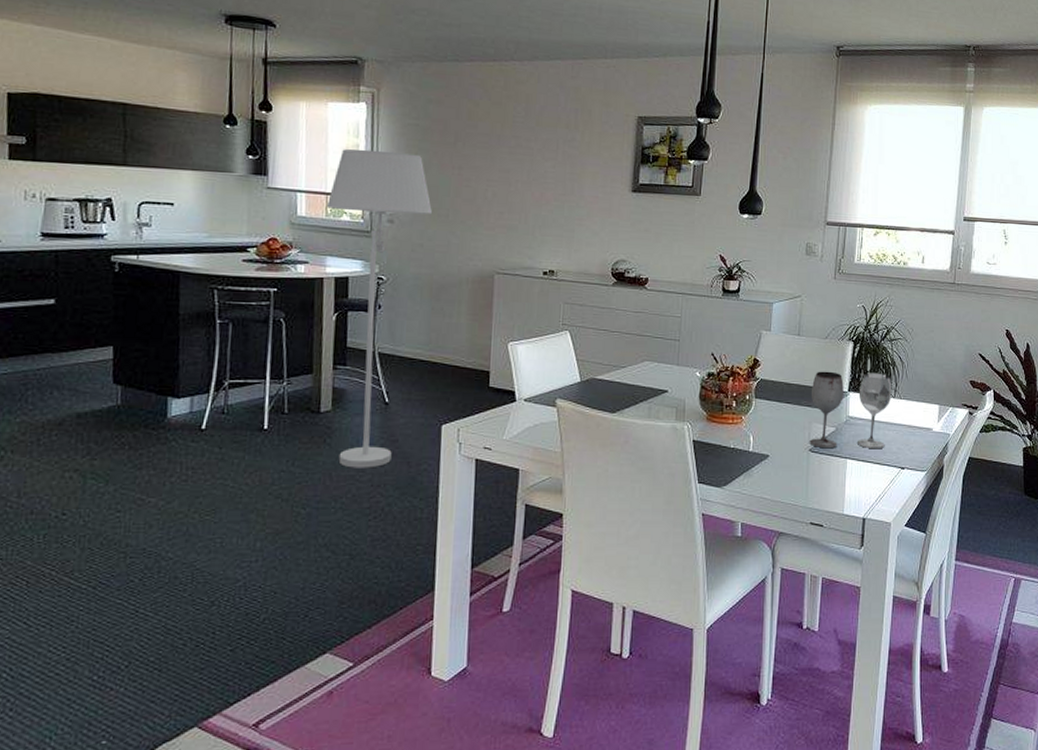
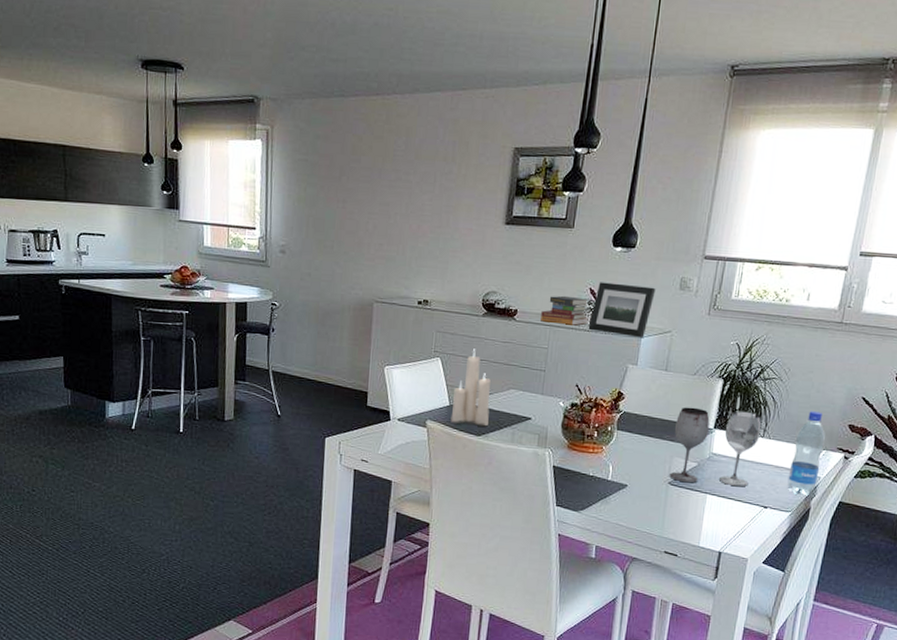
floor lamp: present [327,148,432,468] -> none [229,184,319,471]
candle: none [582,320,624,403] -> present [450,348,491,427]
books: none [672,263,719,293] -> present [540,295,588,326]
picture frame: none [720,249,783,304] -> present [588,282,656,338]
bottle: none [921,369,950,454] -> present [787,411,825,497]

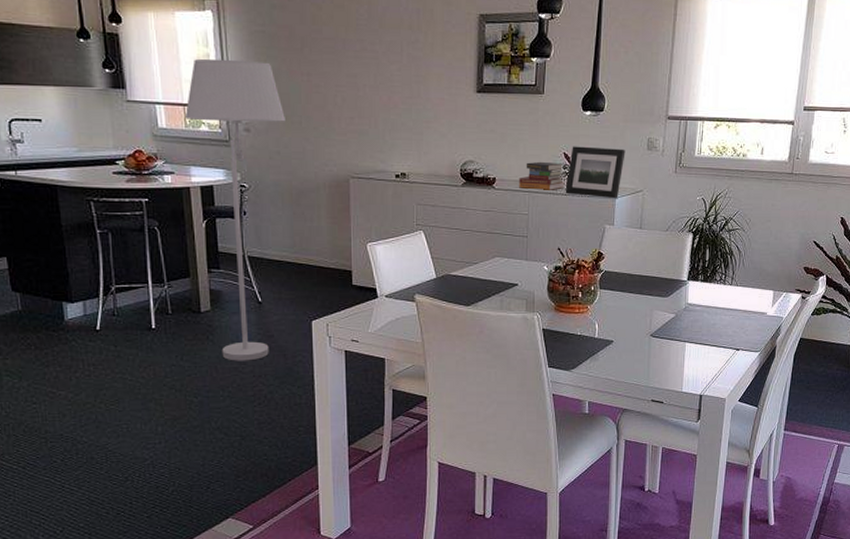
floor lamp: none [229,184,319,471] -> present [185,58,285,361]
candle: present [450,348,491,427] -> none [439,219,478,296]
wineglass: present [669,407,761,487] -> none [651,262,729,334]
bottle: present [787,411,825,497] -> none [755,257,785,336]

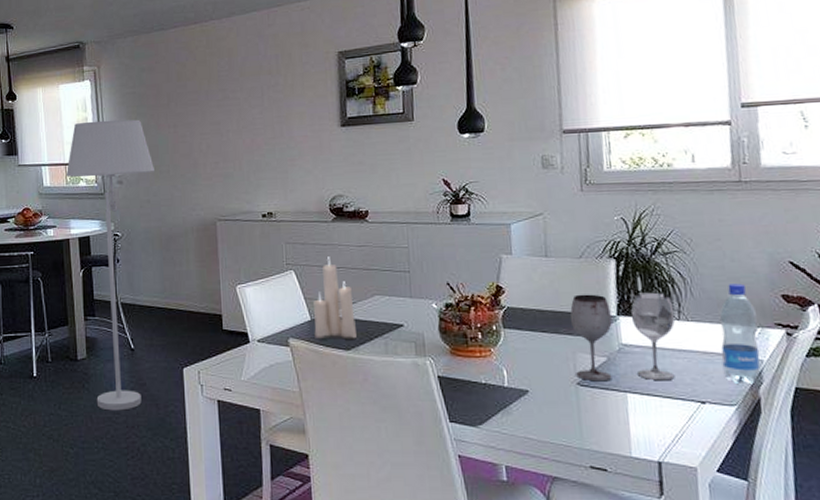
candle: none [439,219,478,296] -> present [313,256,358,340]
books: present [519,161,564,190] -> none [394,190,446,221]
picture frame: present [565,146,626,199] -> none [448,169,516,225]
wineglass: none [651,262,729,334] -> present [570,292,675,382]
bottle: none [755,257,785,336] -> present [719,283,761,385]

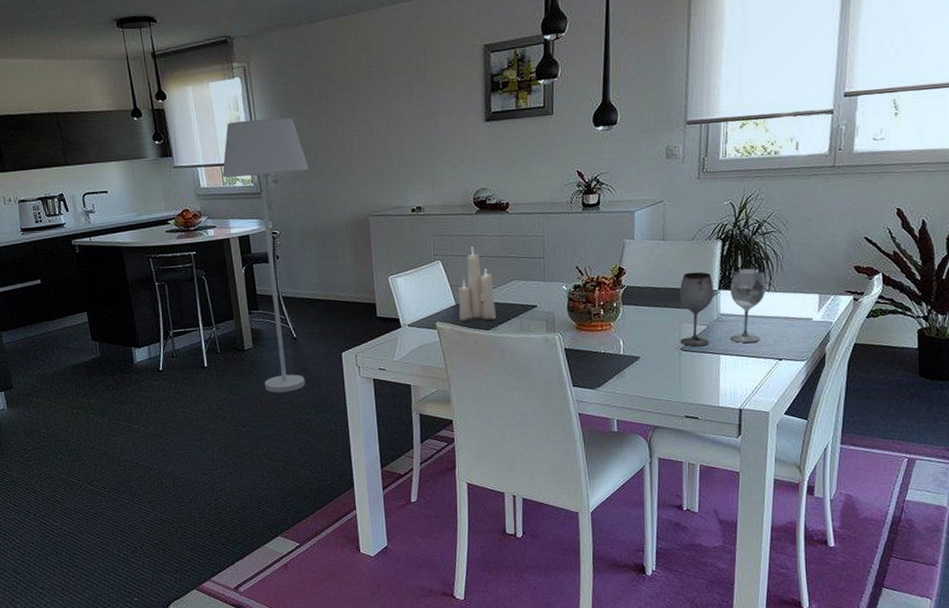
bottle: present [719,283,761,385] -> none [799,258,832,343]

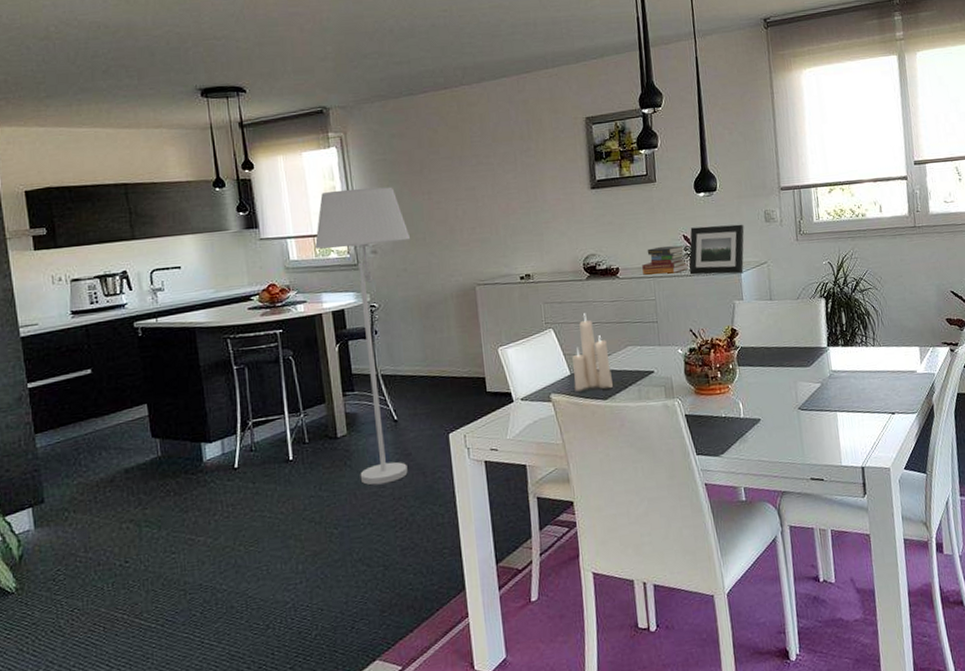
books: none [532,181,579,211] -> present [642,245,687,275]
picture frame: none [580,160,643,213] -> present [689,224,745,275]
wineglass: present [679,268,766,347] -> none [791,324,872,405]

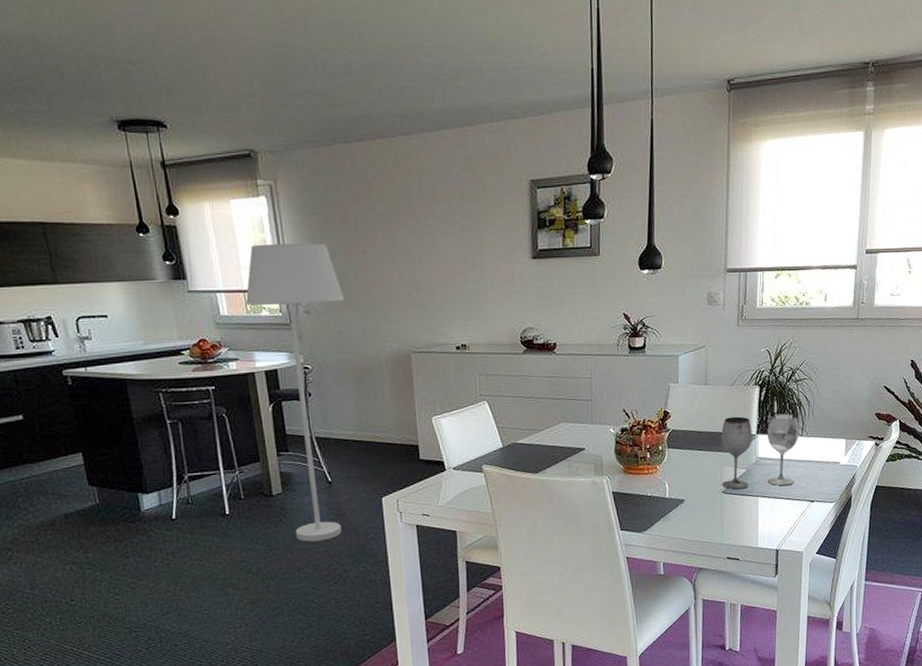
candle: present [572,313,614,392] -> none [505,387,545,464]
books: present [642,245,687,275] -> none [580,323,625,353]
picture frame: present [689,224,745,275] -> none [627,305,686,357]
wineglass: none [791,324,872,405] -> present [720,413,799,490]

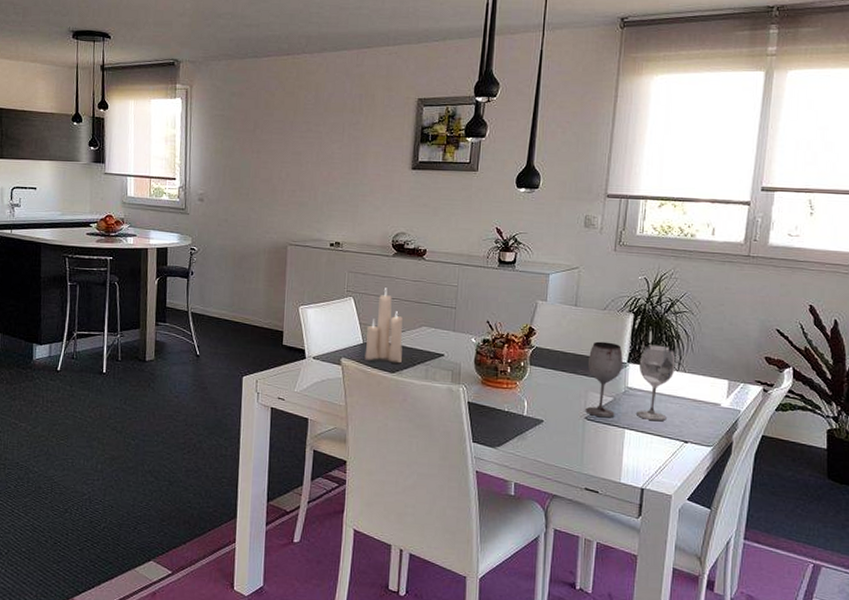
floor lamp: present [246,243,344,542] -> none [151,138,235,410]
candle: none [505,387,545,464] -> present [364,288,403,364]

